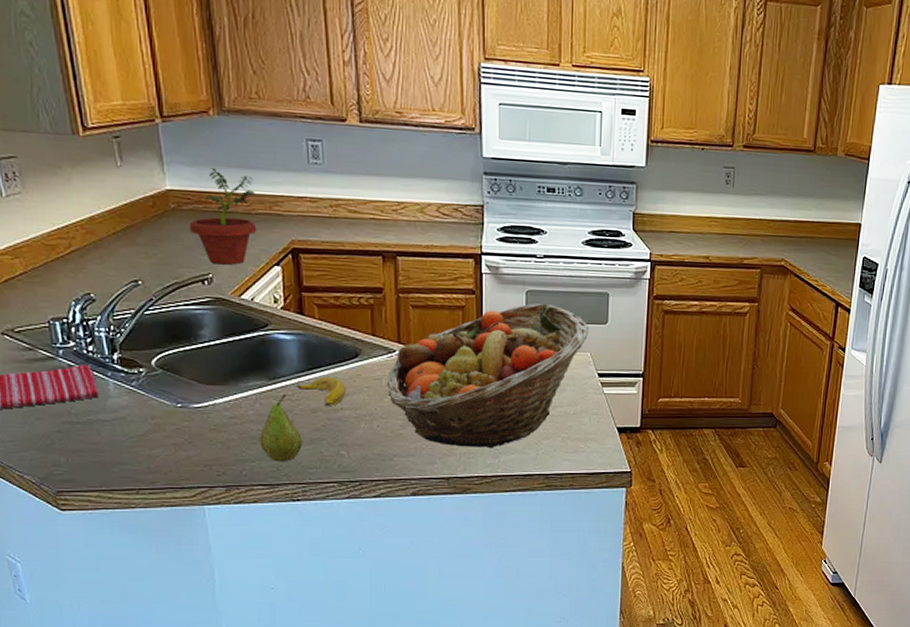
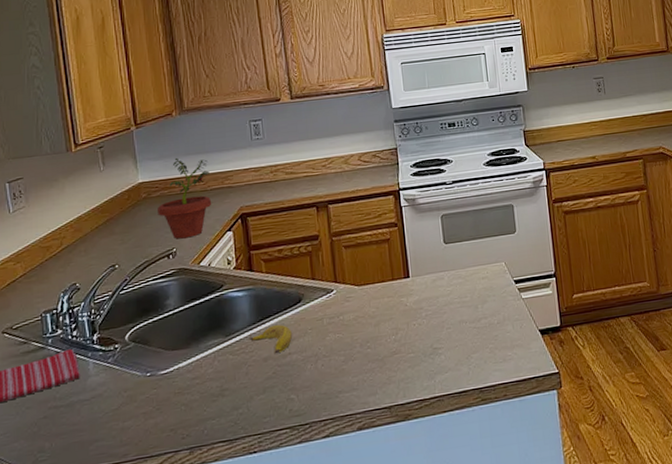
fruit: present [260,395,302,462] -> none [219,348,256,416]
fruit basket: present [386,303,590,449] -> none [327,223,501,374]

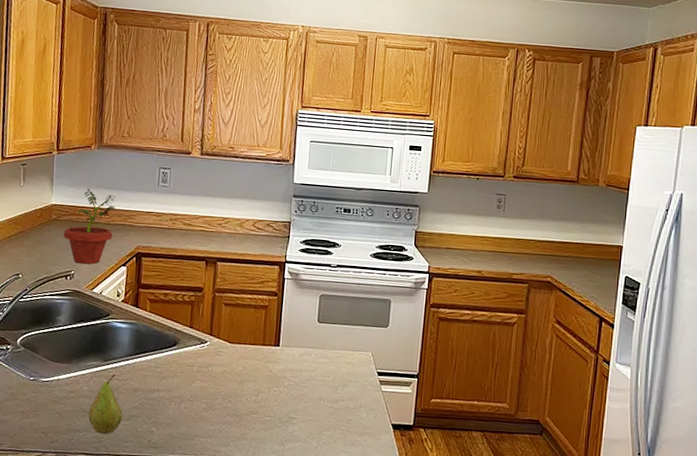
fruit: none [219,348,256,416] -> present [88,374,123,434]
banana: present [249,325,292,354] -> none [124,361,163,388]

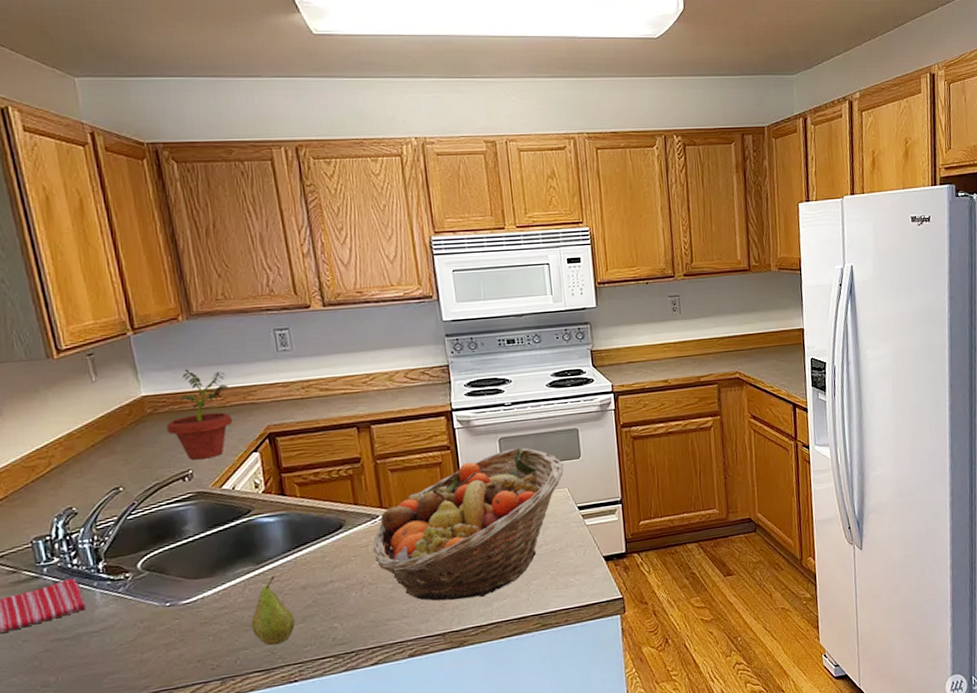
fruit basket: none [196,306,372,436] -> present [372,447,564,601]

